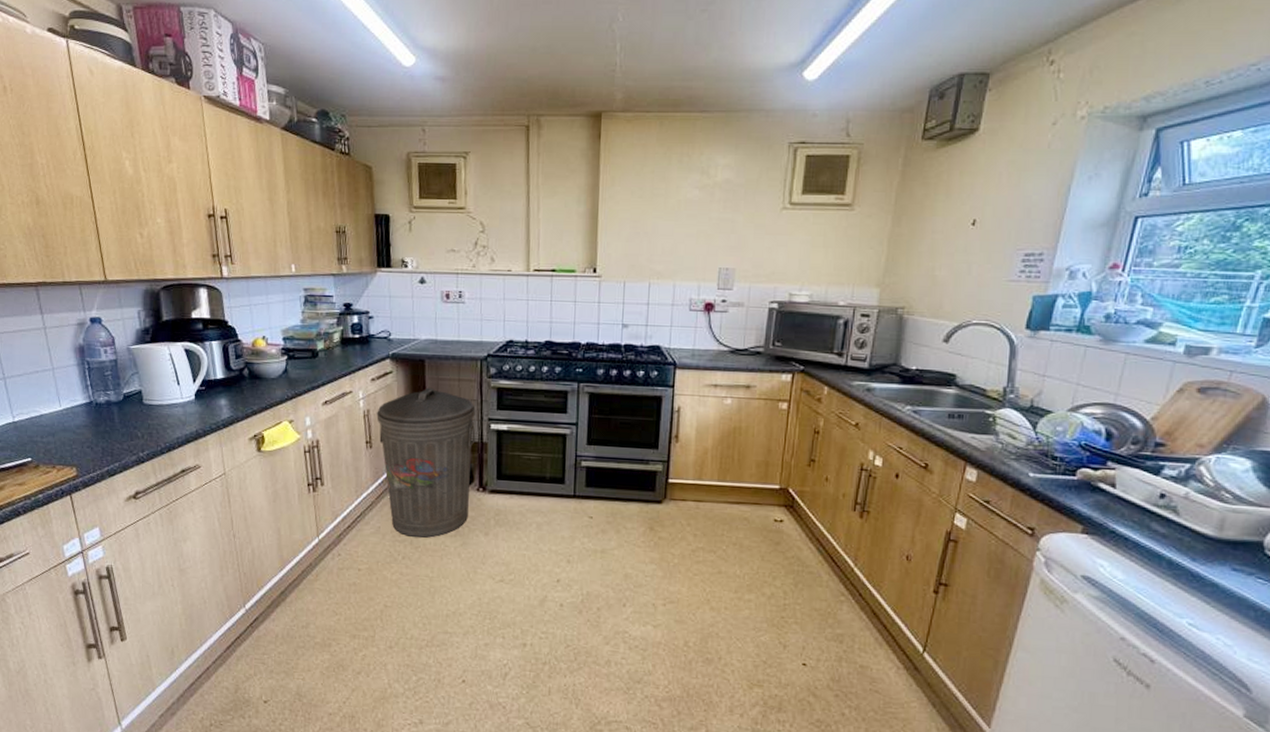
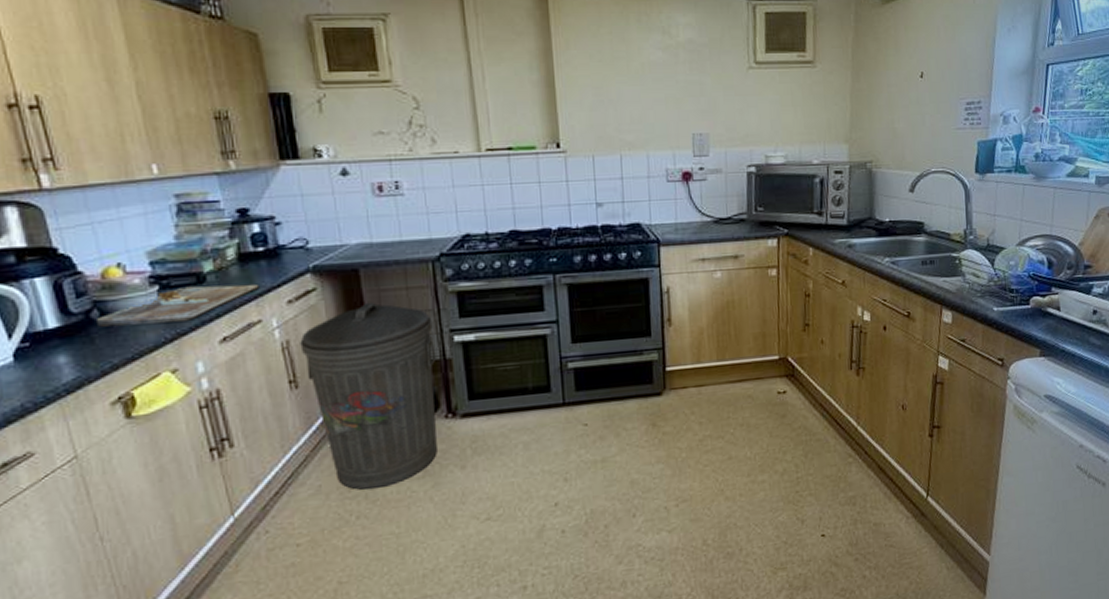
cutting board: none [245,359,353,385] -> present [95,284,260,327]

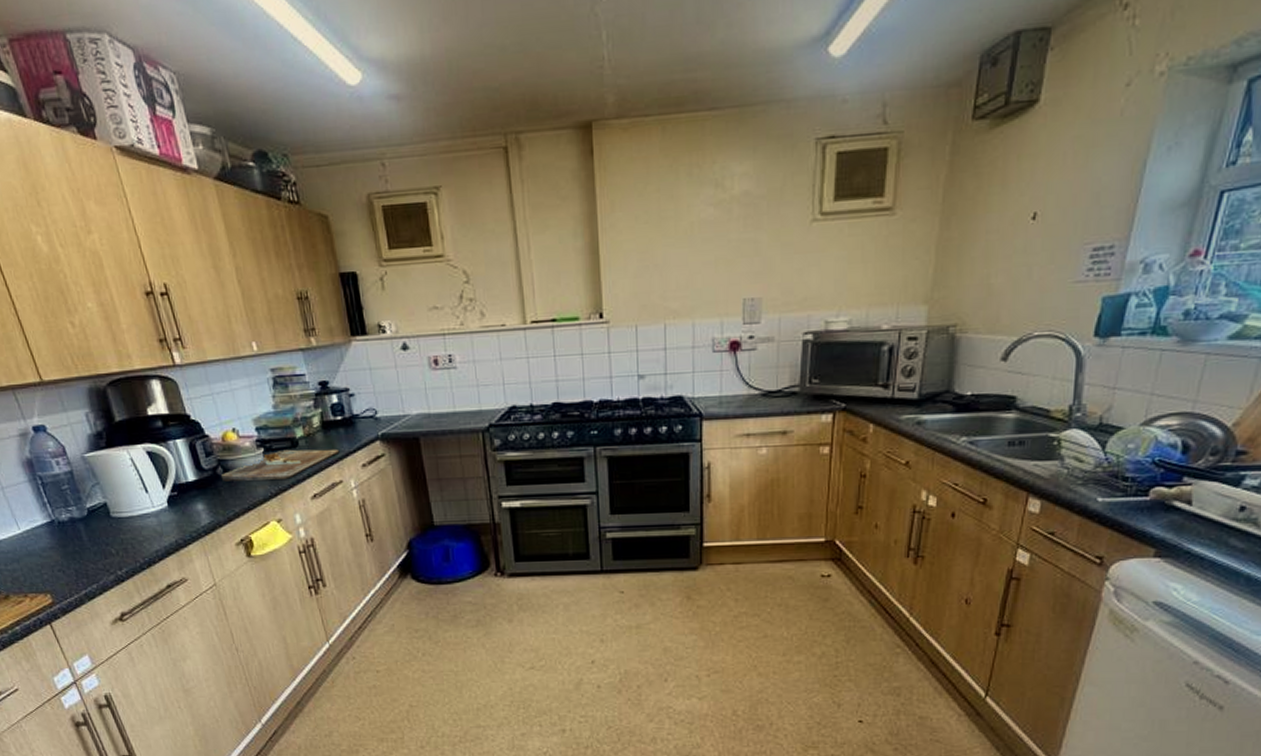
trash can: present [300,302,437,491] -> none [373,468,488,633]

